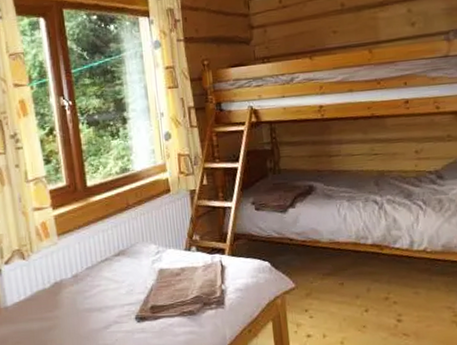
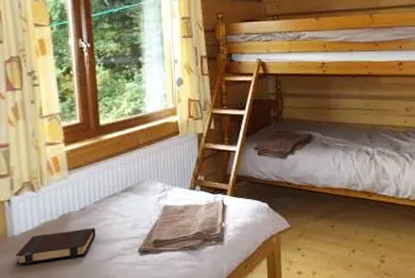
book: none [10,295,90,337] -> present [16,228,96,265]

